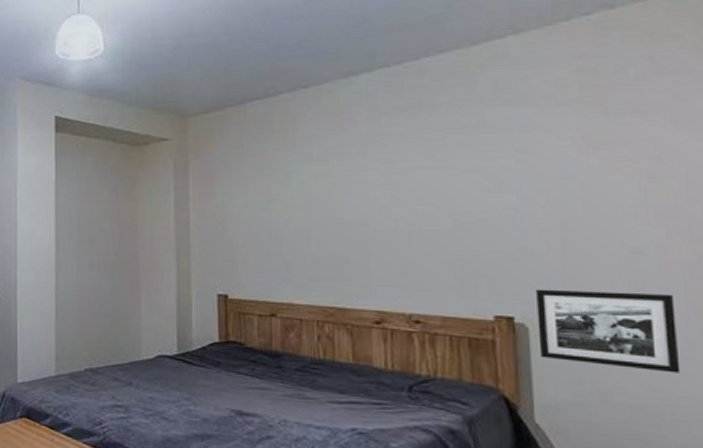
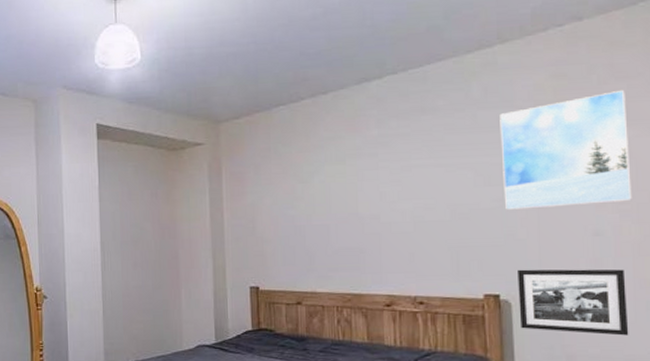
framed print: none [513,86,682,220] -> present [500,89,632,210]

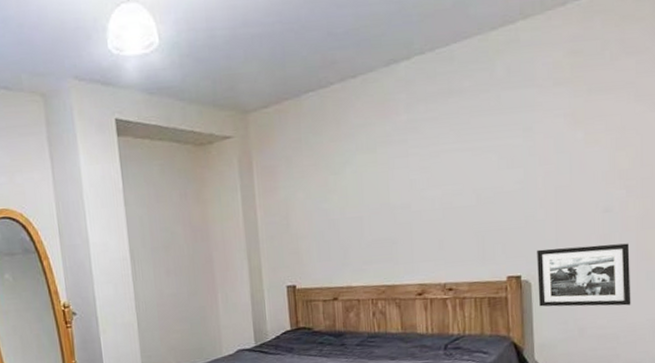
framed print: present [500,89,632,210] -> none [522,65,637,192]

